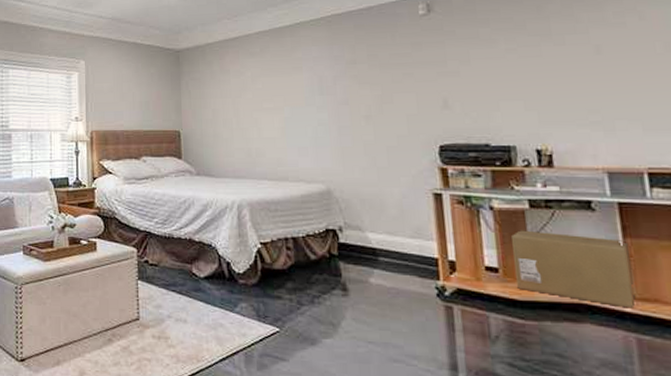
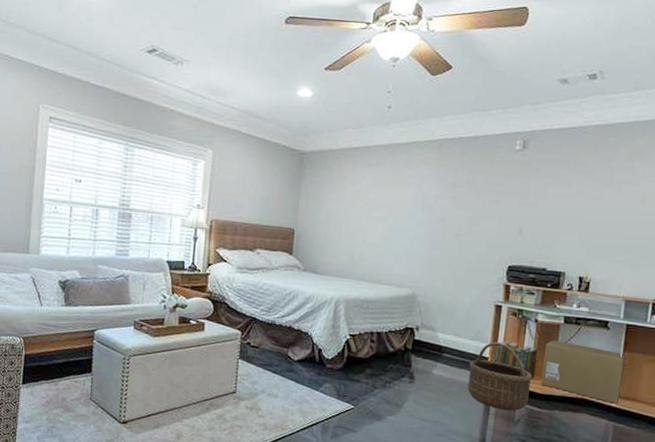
basket: none [414,239,505,325] -> present [467,342,532,411]
books: none [443,236,506,282] -> present [493,341,538,379]

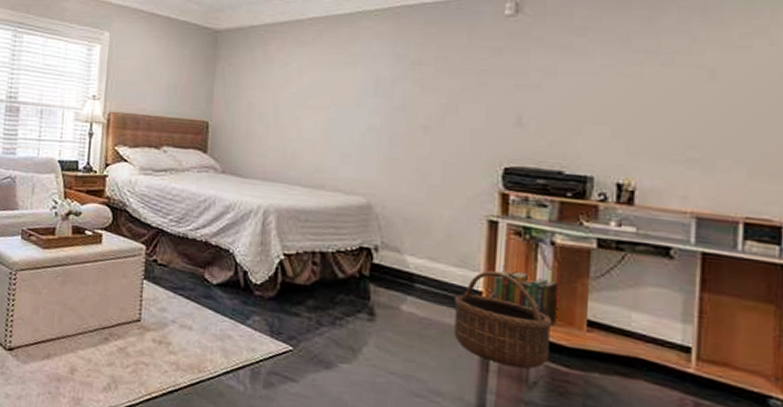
box: present [540,340,625,404] -> none [566,271,704,370]

